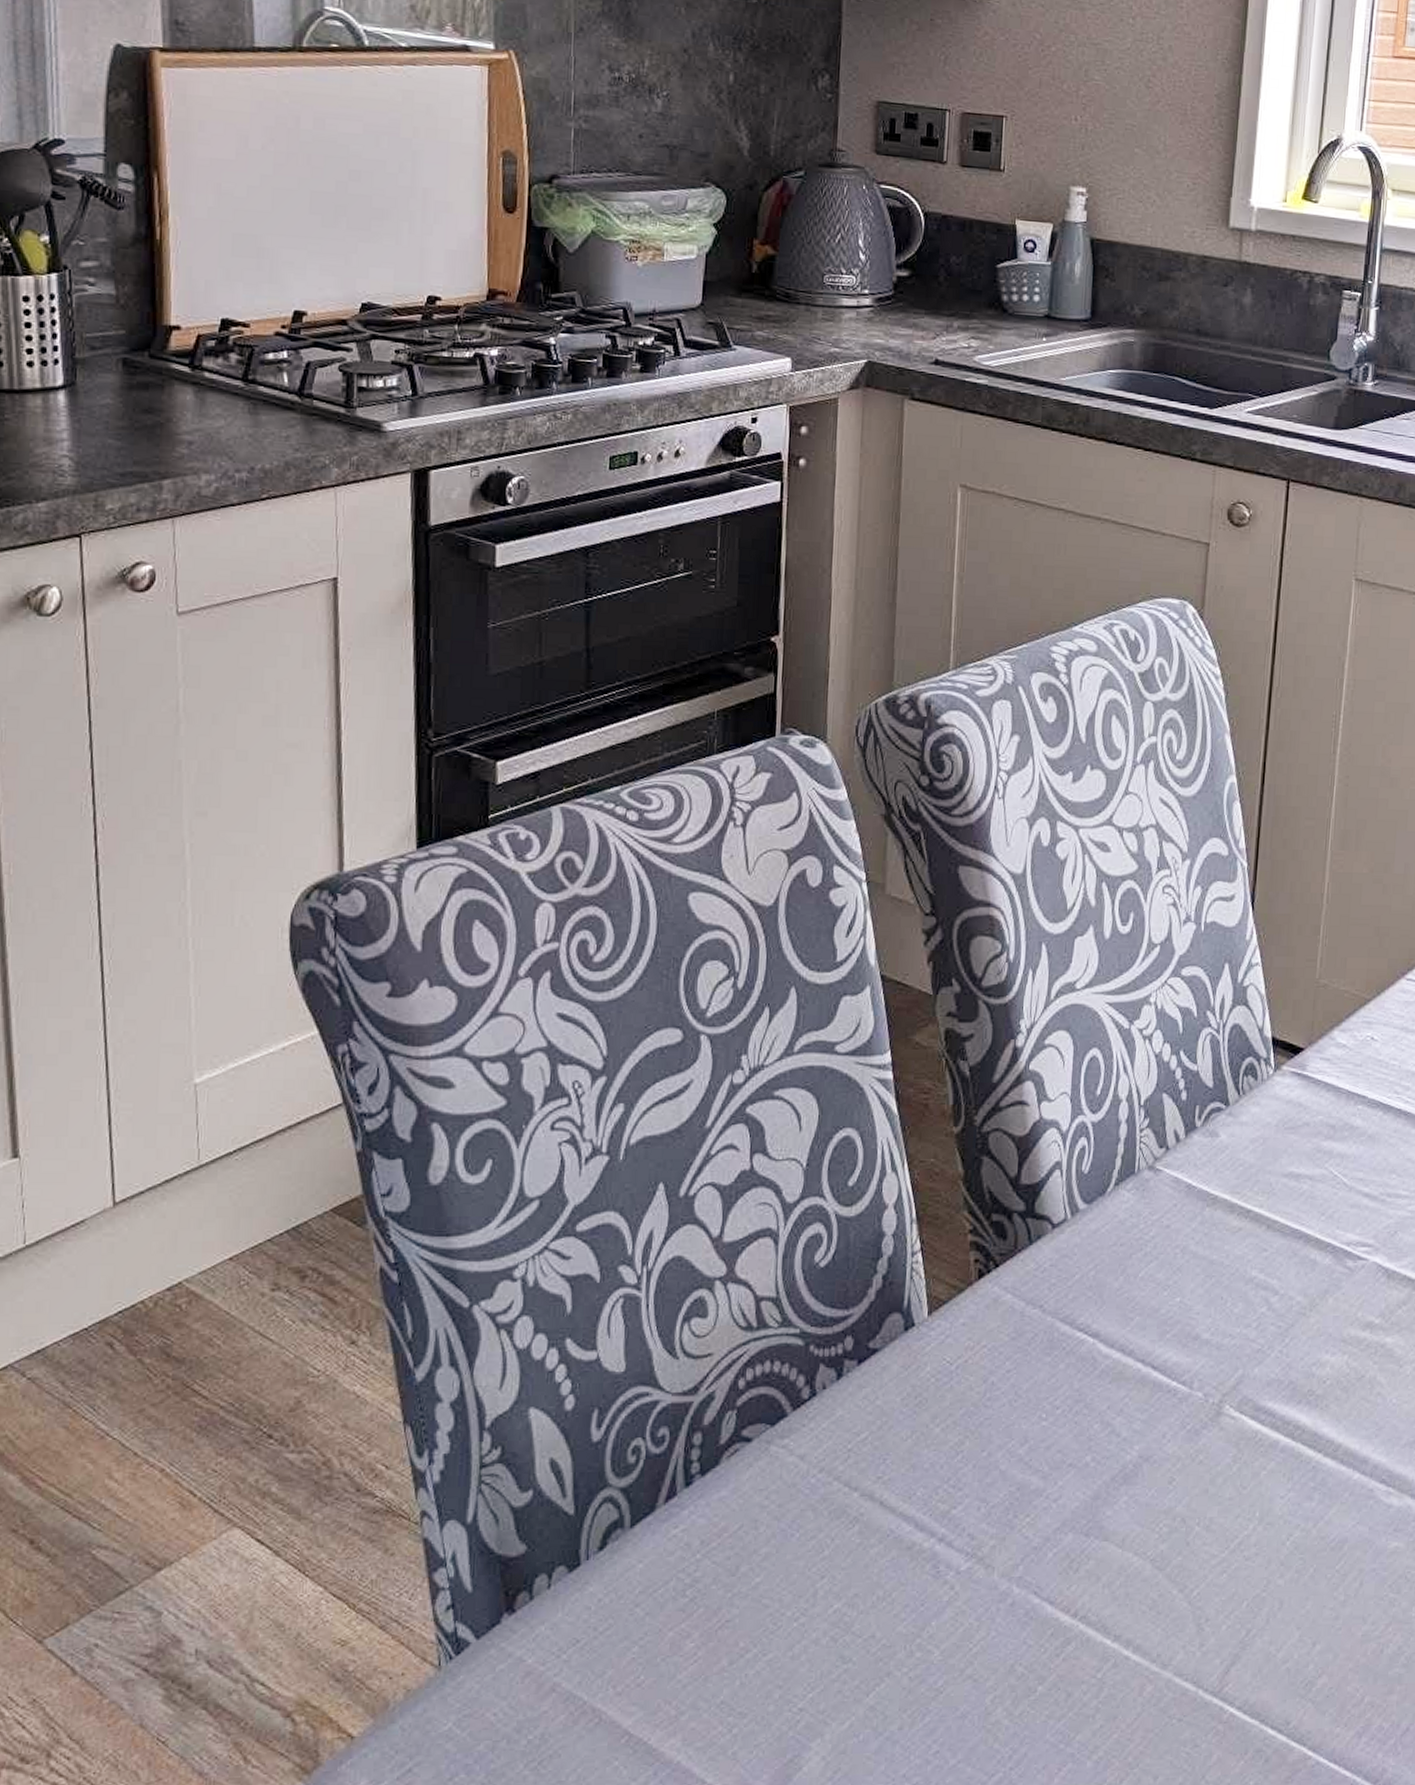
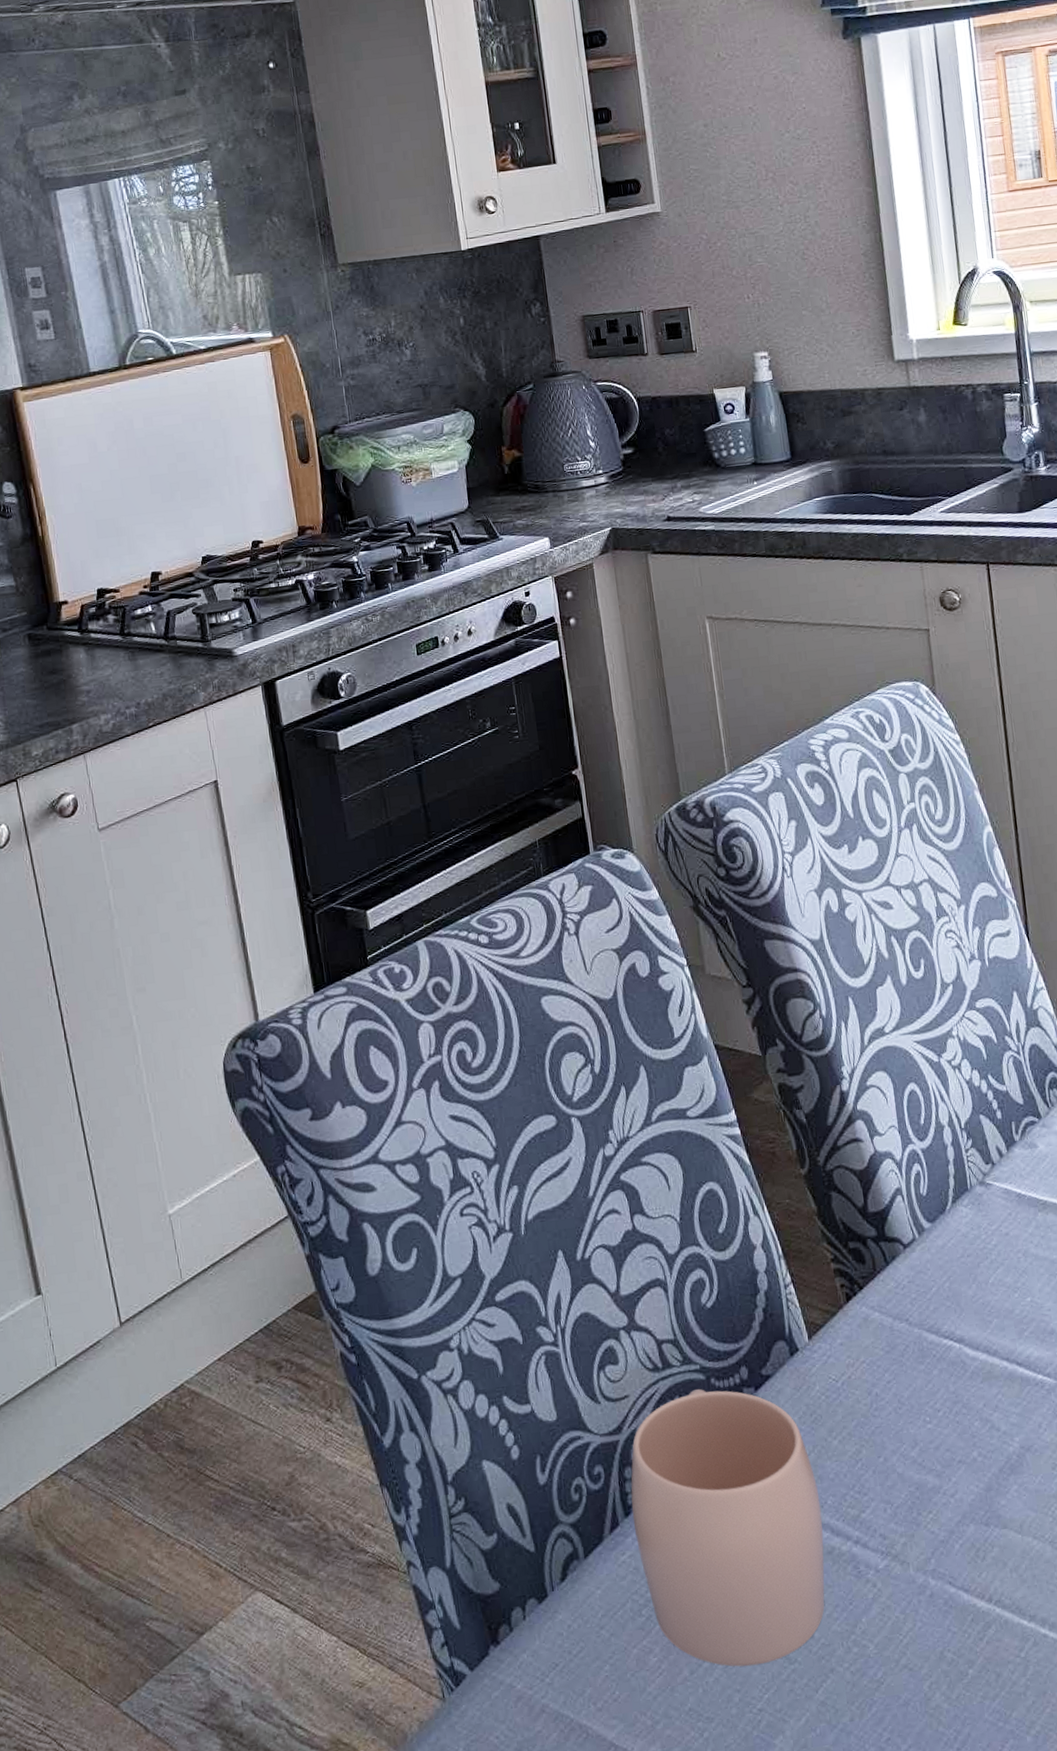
mug: none [693,1354,909,1662] -> present [630,1388,825,1667]

